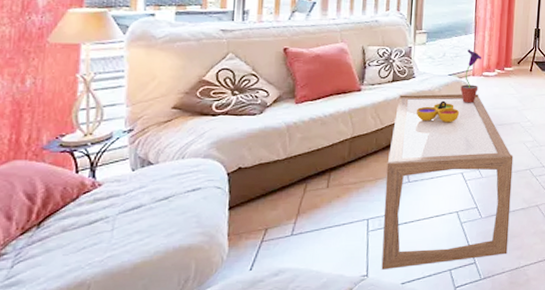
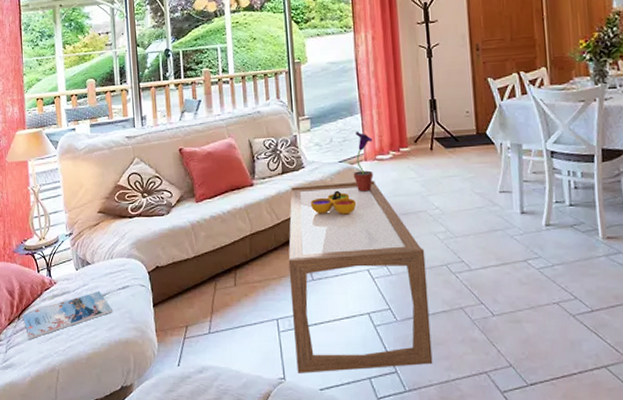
magazine: none [44,194,176,251] -> present [22,291,113,339]

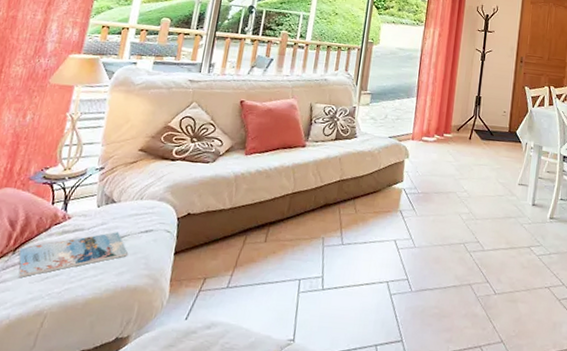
coffee table: present [288,181,433,373] -> none [308,153,448,337]
decorative bowl: present [310,190,357,215] -> none [354,162,397,187]
potted flower: present [353,131,373,192] -> none [399,113,422,168]

